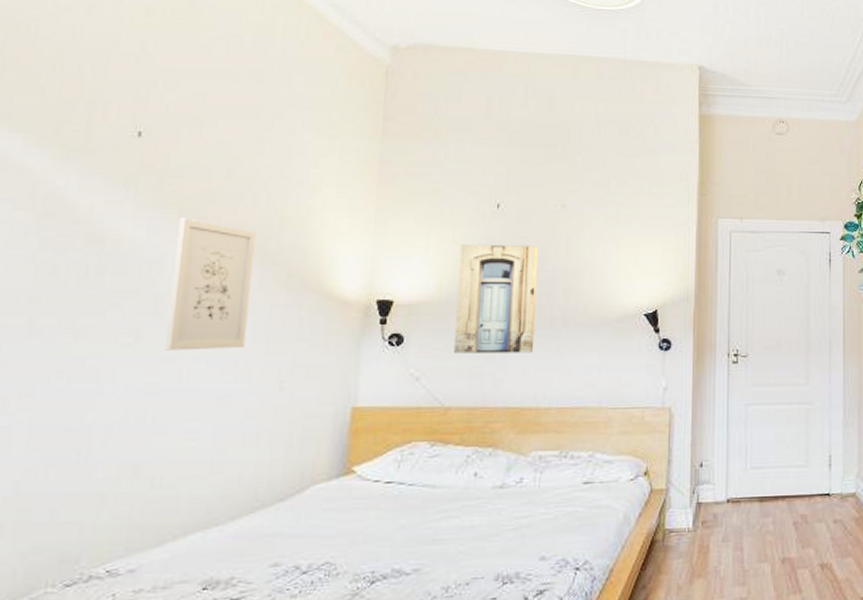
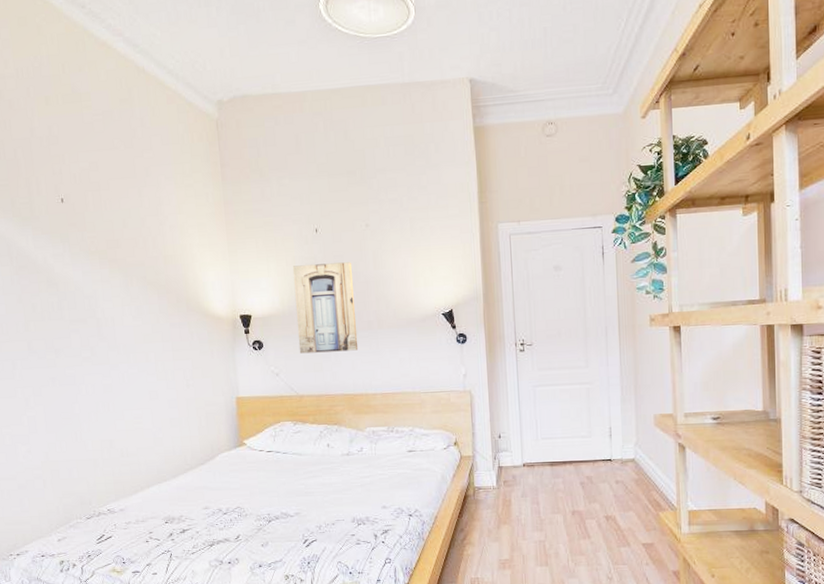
wall art: present [165,218,256,351] -> none [100,262,159,361]

